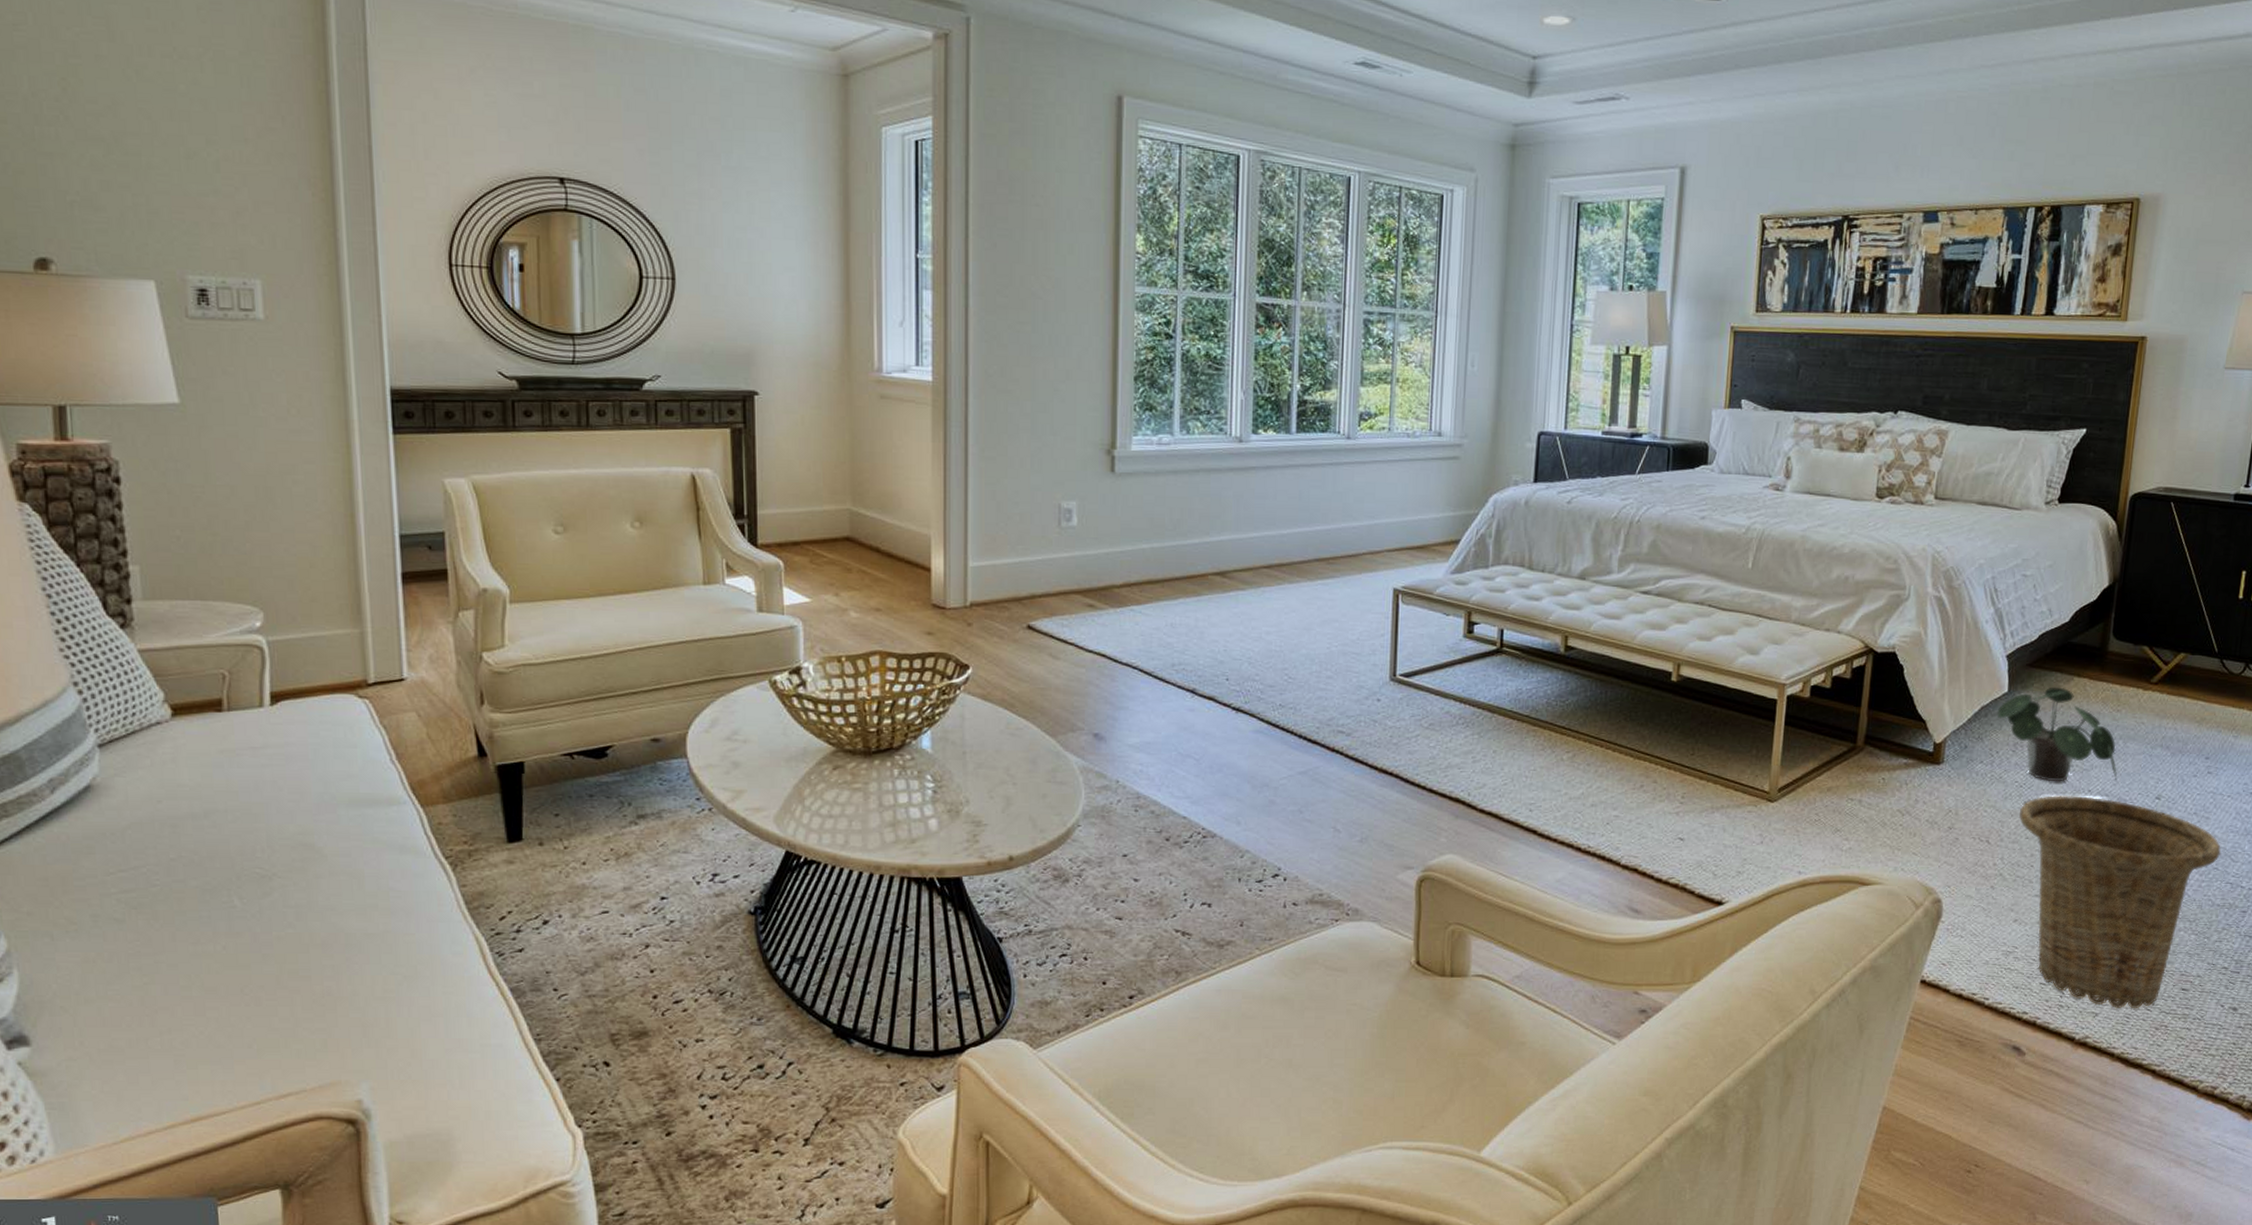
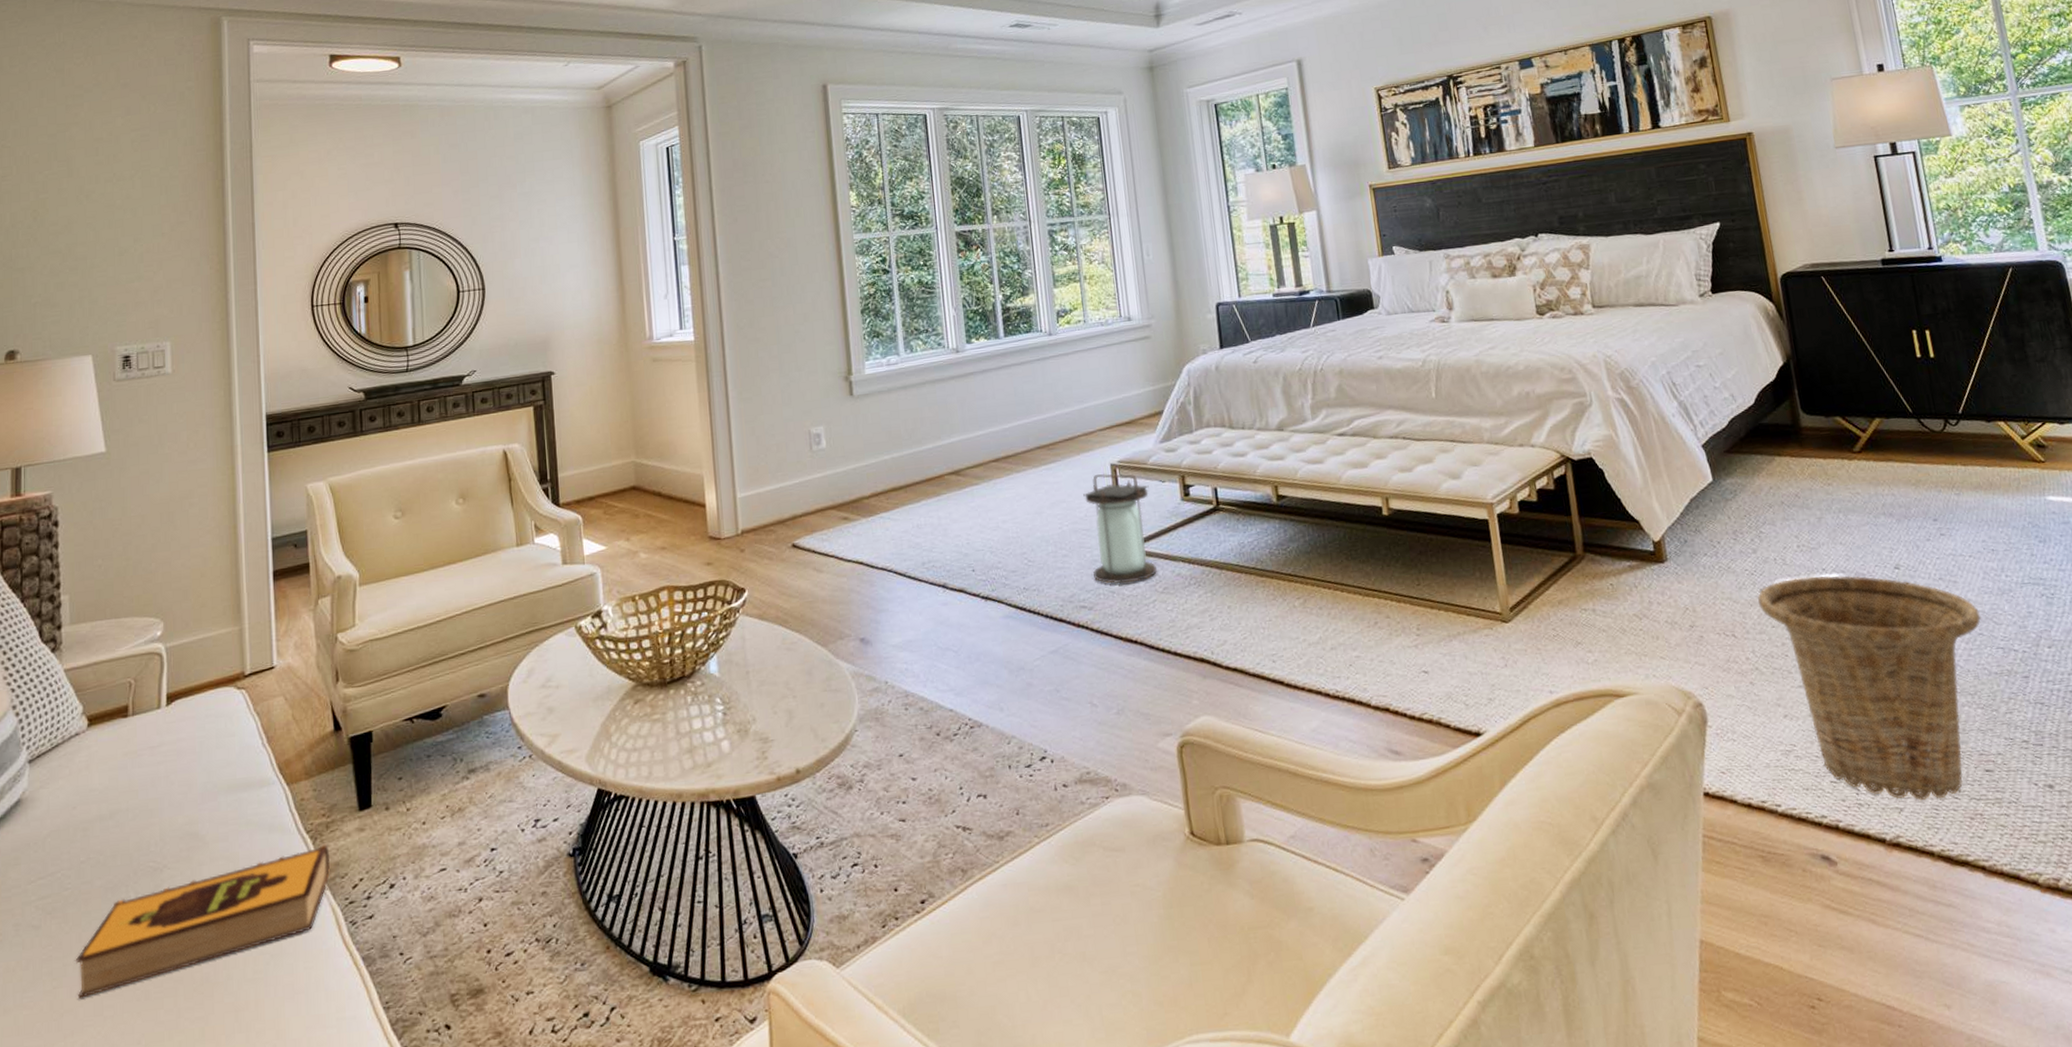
hardback book: none [169,871,473,997] -> present [75,843,330,999]
lantern: none [1357,598,1431,714] -> present [1083,473,1157,584]
potted plant: present [1997,687,2118,782] -> none [1707,469,1849,566]

